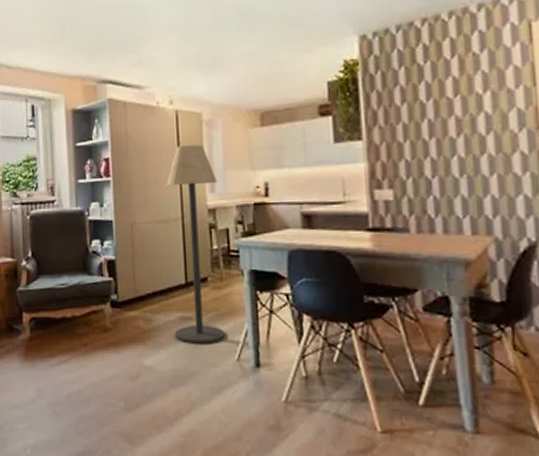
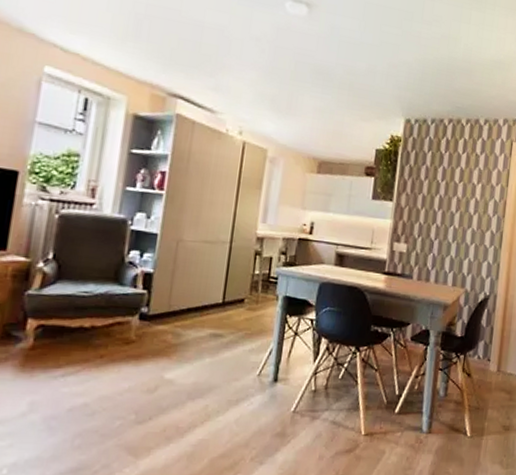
floor lamp: present [166,144,225,344] -> none [203,175,271,360]

